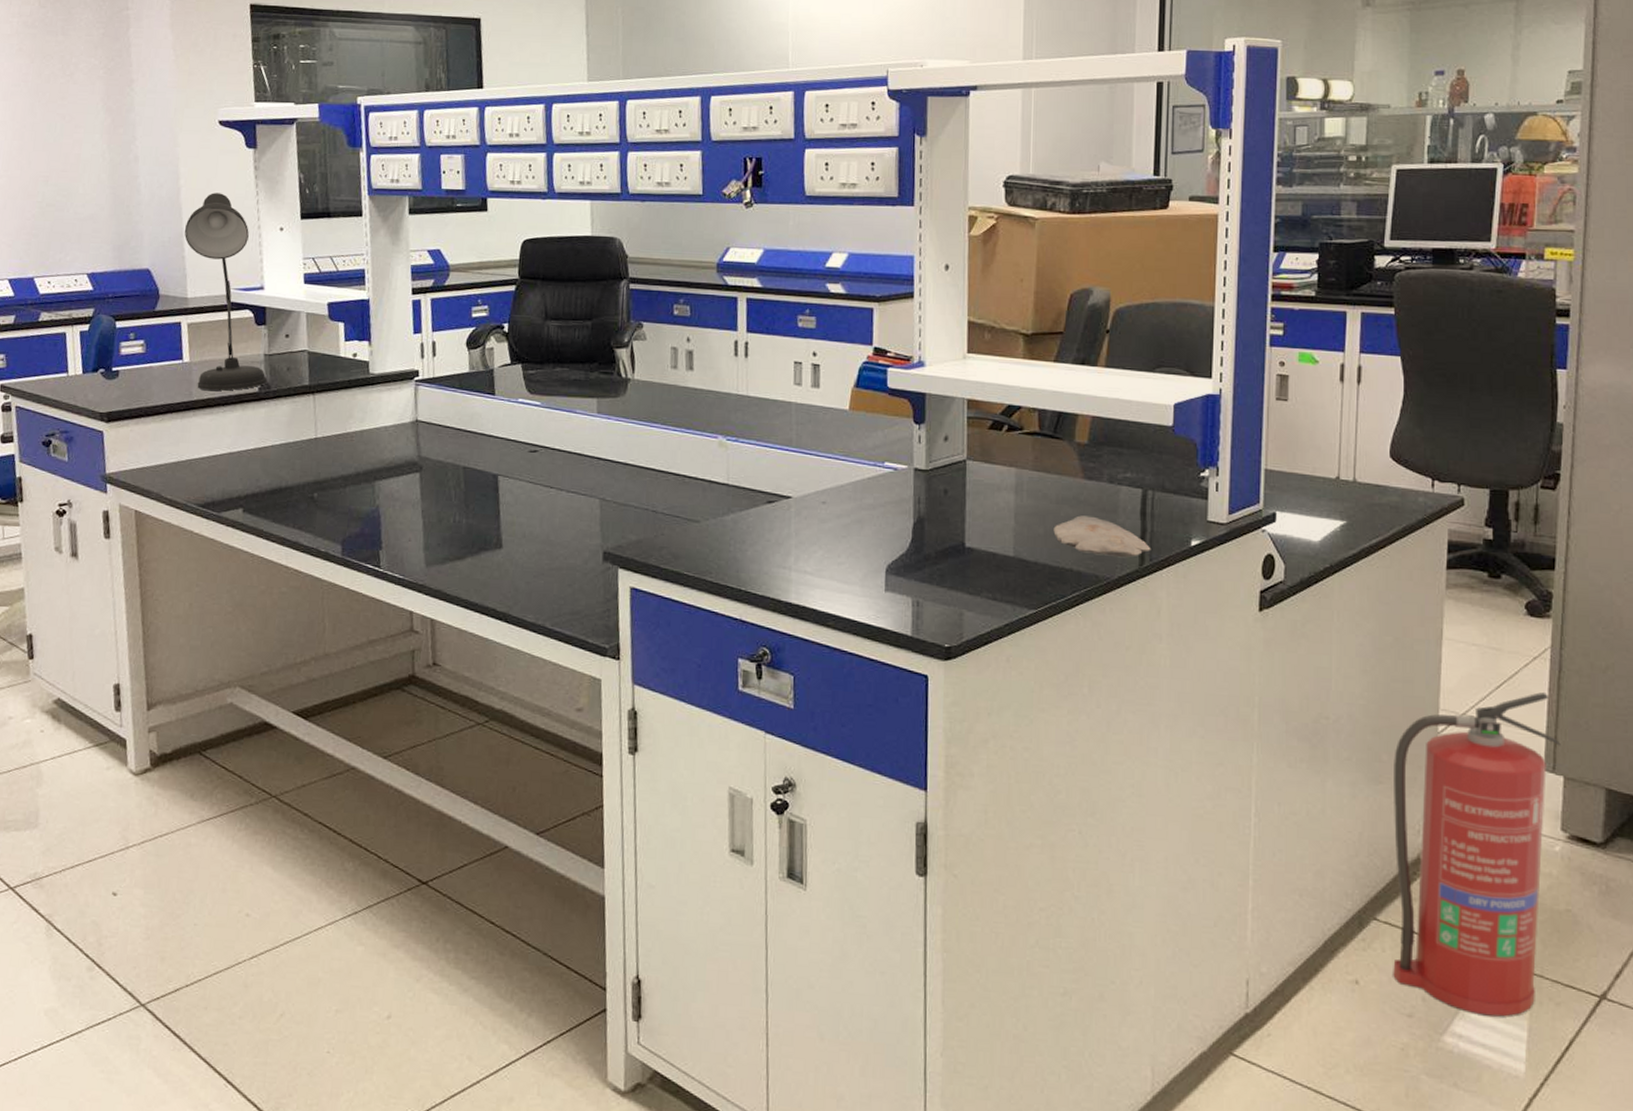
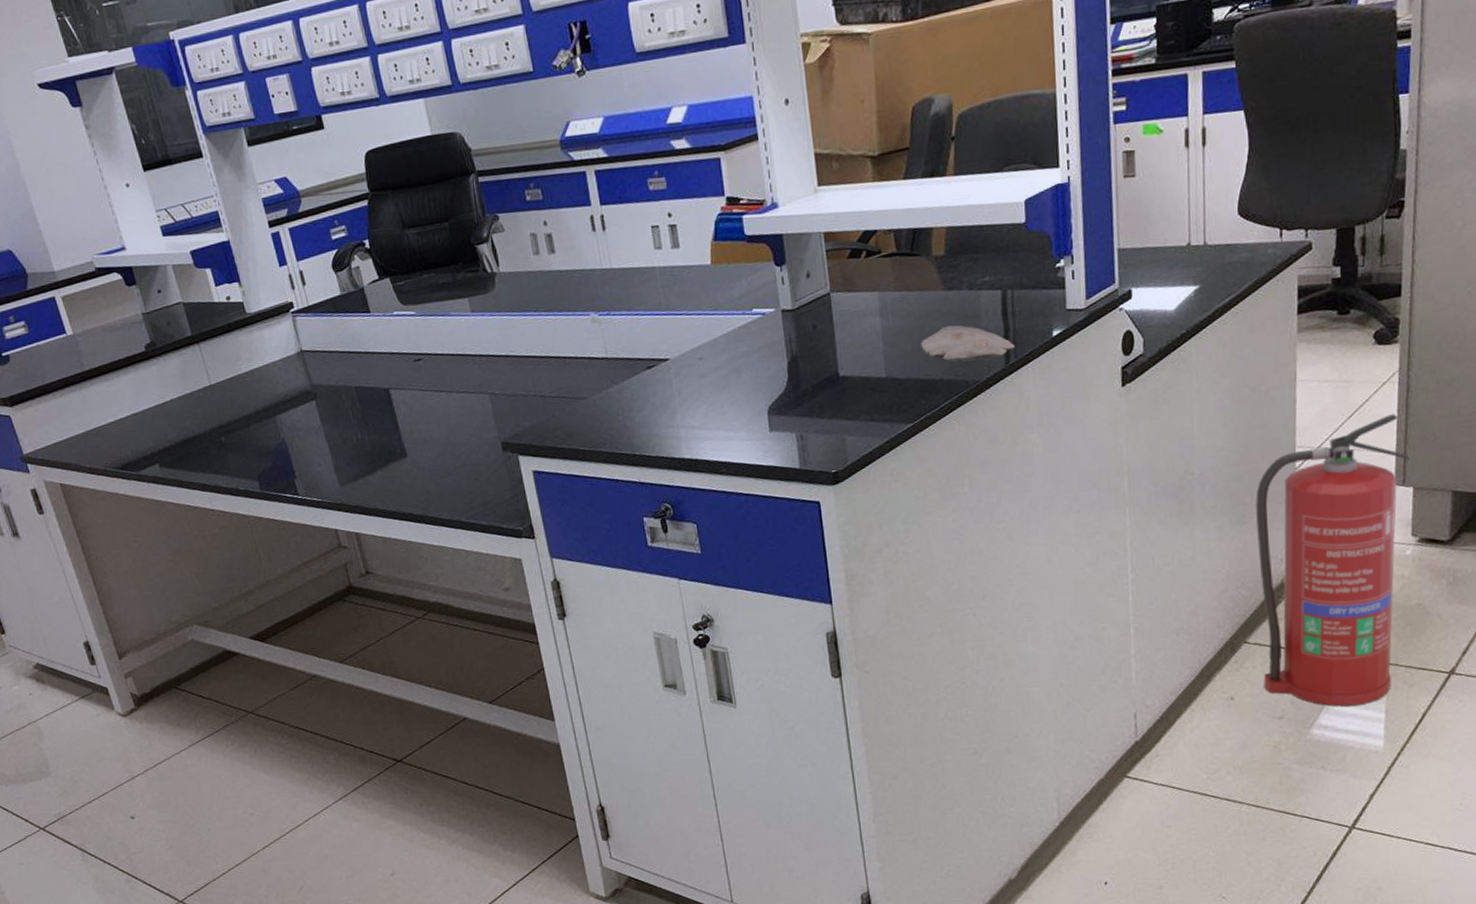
desk lamp: present [184,193,268,391] -> none [33,159,152,359]

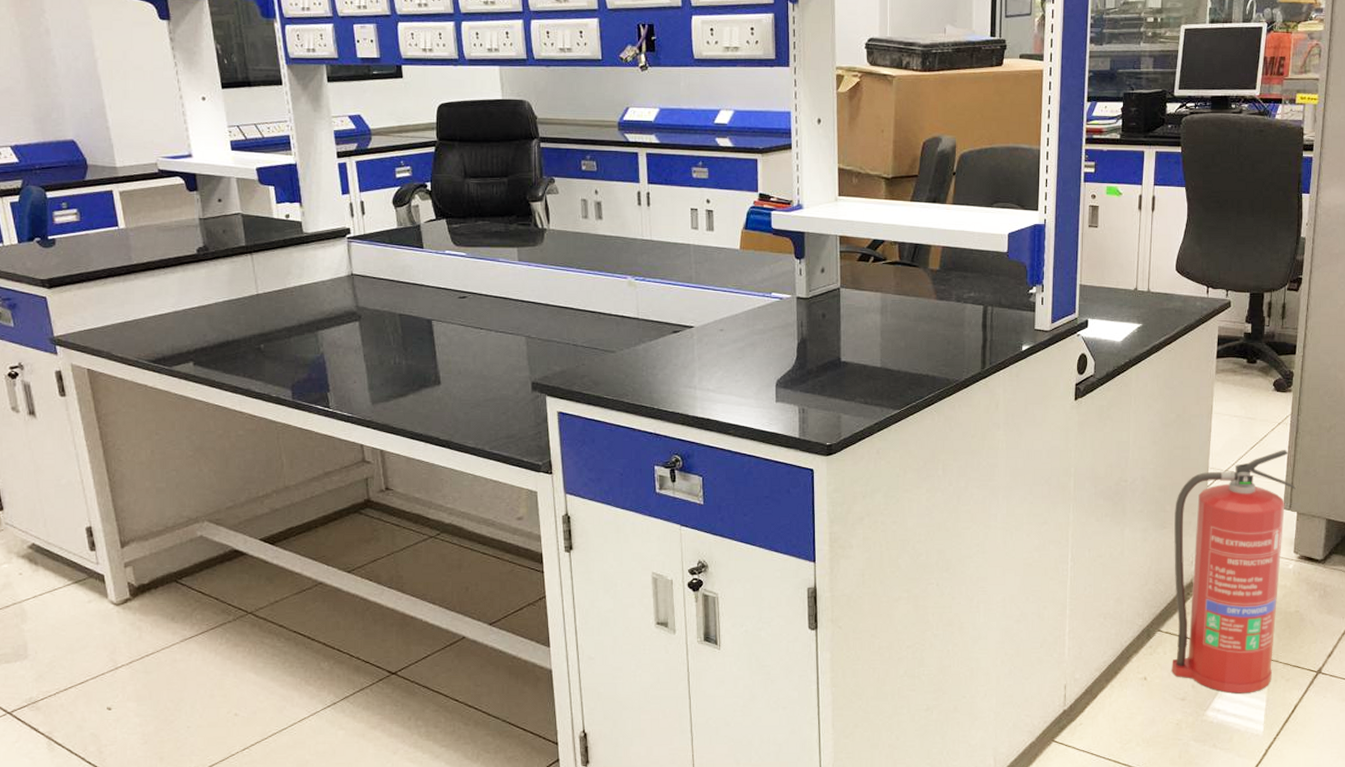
tissue: present [921,325,1016,362] -> none [913,330,991,363]

